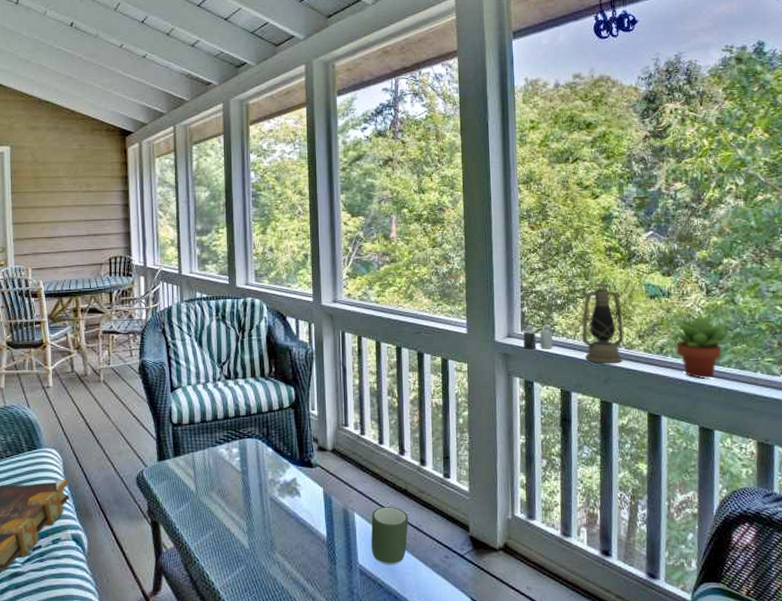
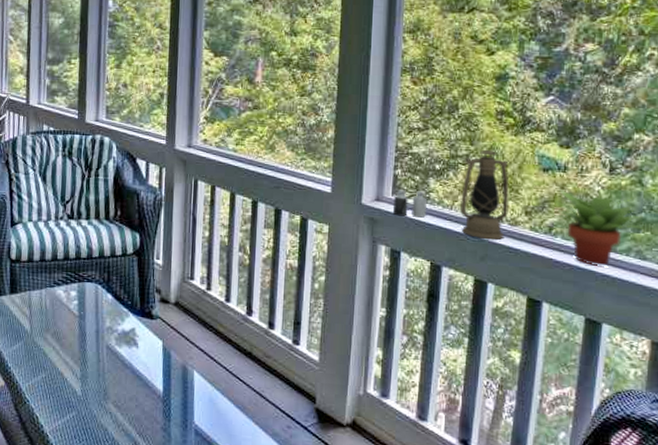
mug: present [371,507,408,564] -> none [209,367,251,428]

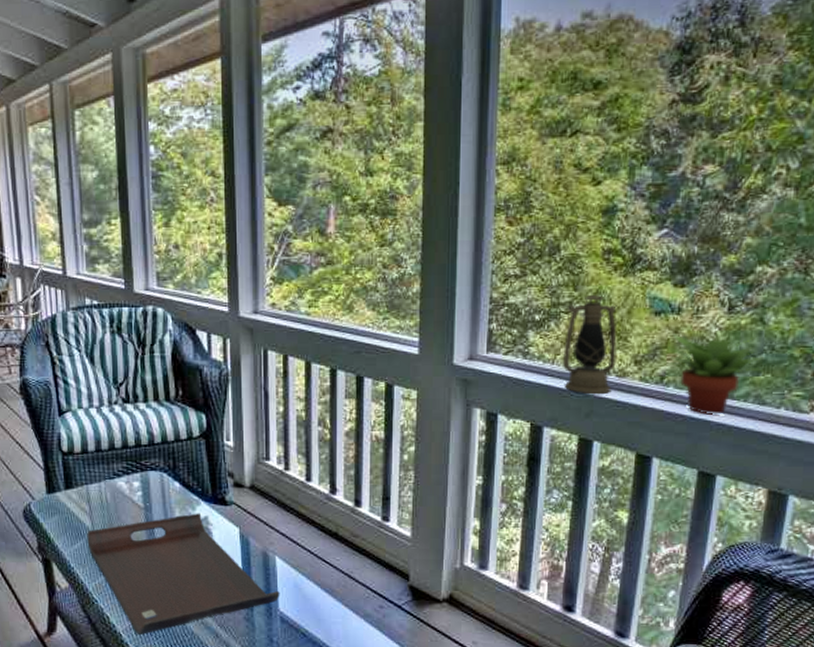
serving tray: none [25,324,196,438] -> present [87,513,280,636]
candle: present [393,190,427,218] -> none [489,346,525,375]

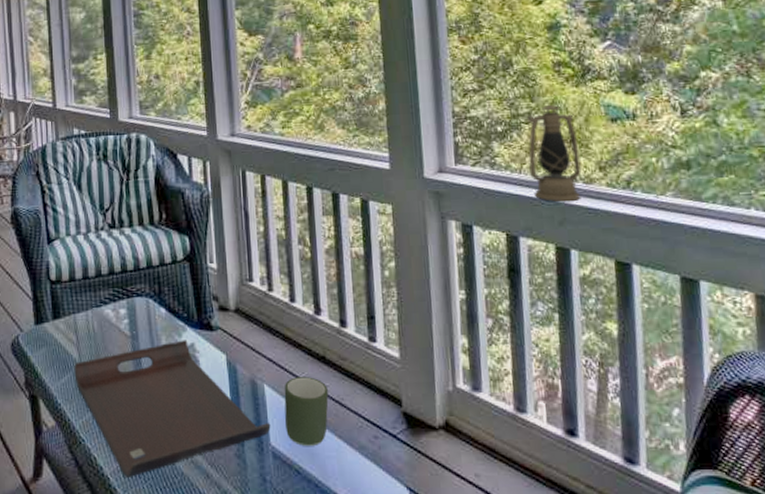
mug: none [295,551,338,613] -> present [284,377,329,446]
succulent plant: present [663,332,766,415] -> none [627,138,728,218]

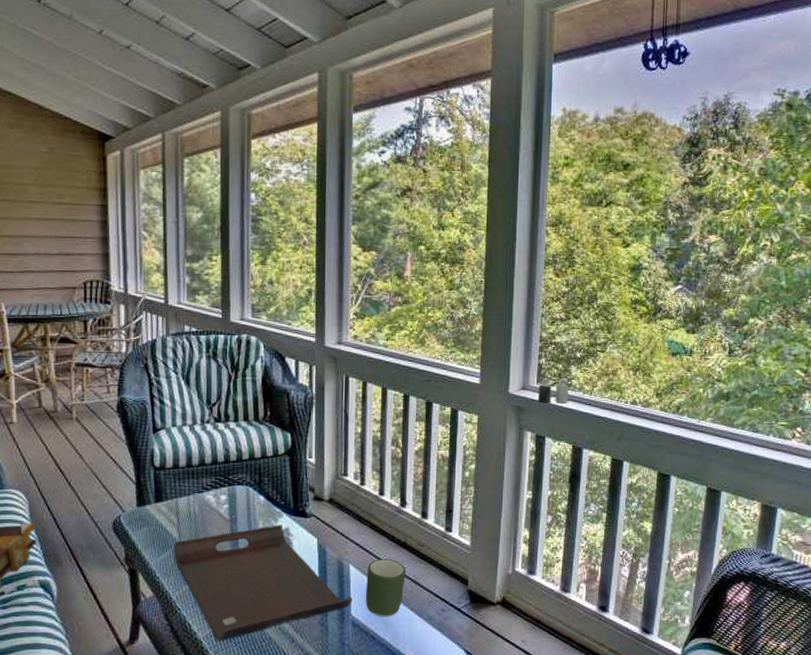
candle: none [458,157,494,187] -> present [538,378,569,404]
lantern: present [526,96,582,201] -> none [599,329,643,421]

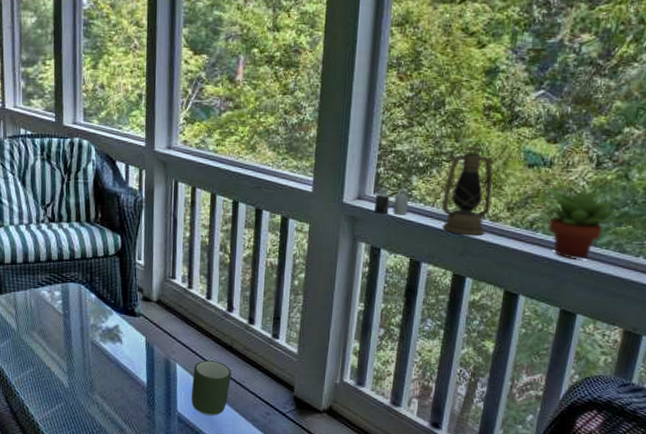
serving tray: present [174,525,353,642] -> none [12,321,179,426]
lantern: none [599,329,643,421] -> present [442,138,495,235]
succulent plant: none [679,370,758,440] -> present [534,183,629,260]

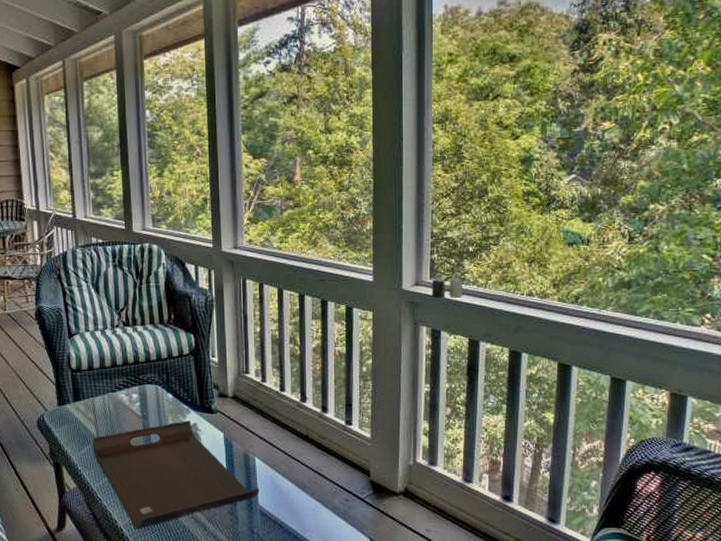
serving tray: none [12,321,179,426] -> present [92,420,260,530]
mug: present [192,360,231,416] -> none [272,452,309,506]
lantern: present [442,138,495,235] -> none [494,222,538,312]
succulent plant: present [534,183,629,260] -> none [577,260,662,329]

